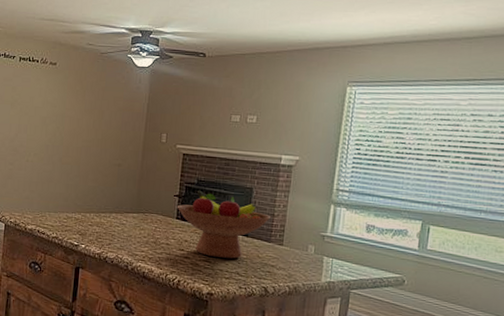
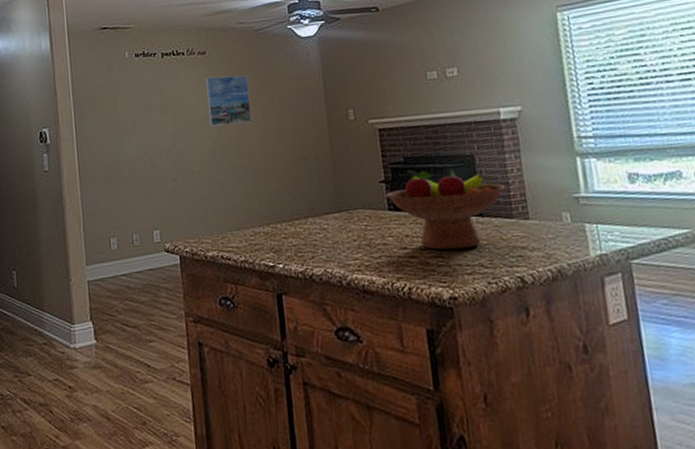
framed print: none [48,85,87,129] -> present [205,75,252,127]

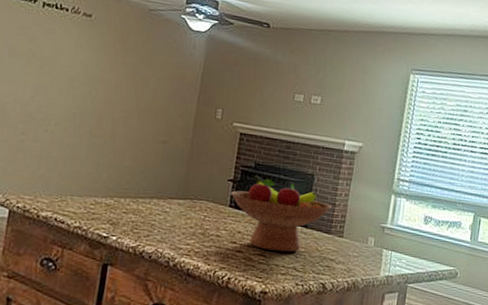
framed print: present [205,75,252,127] -> none [77,40,129,97]

